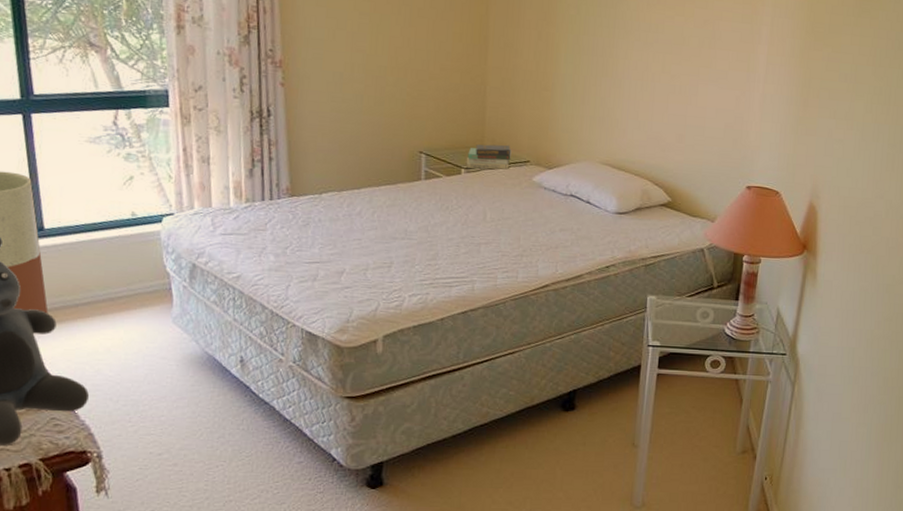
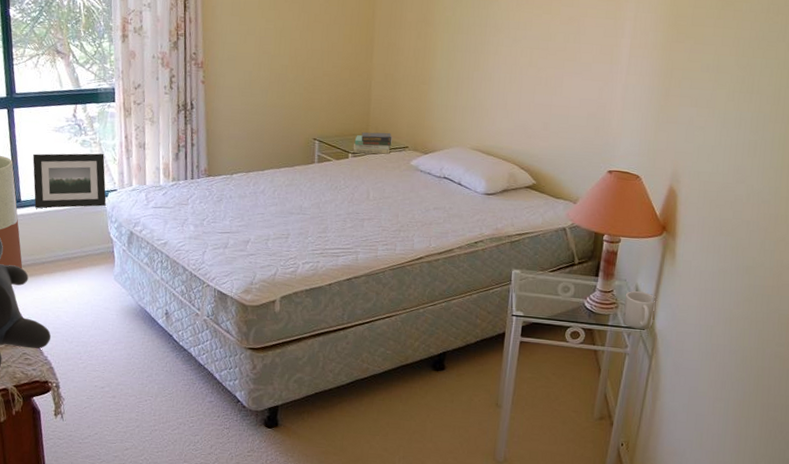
picture frame: none [59,169,160,238] -> present [32,153,106,209]
mug: none [764,313,799,356] -> present [623,290,658,330]

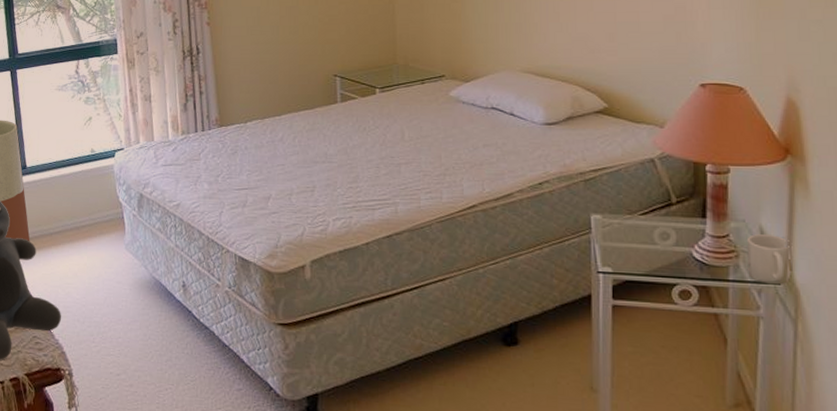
picture frame: present [32,153,106,209] -> none [37,109,113,175]
books: present [353,132,393,154] -> none [380,61,425,89]

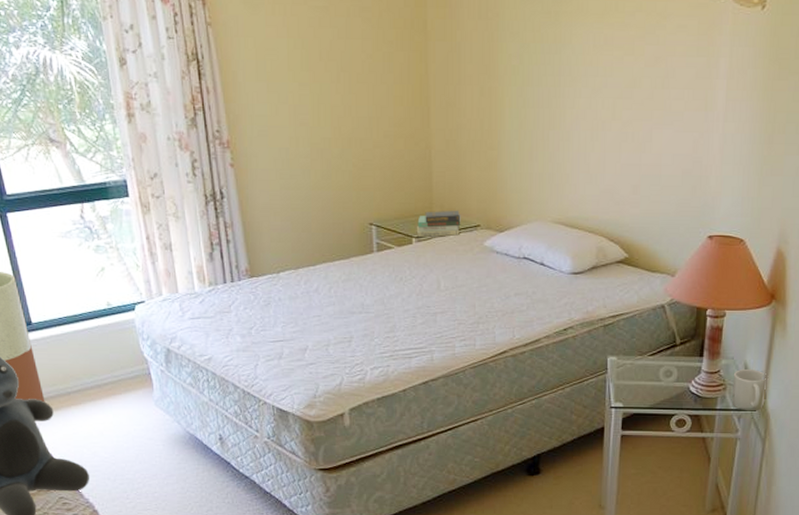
books: none [380,61,425,89] -> present [416,210,461,238]

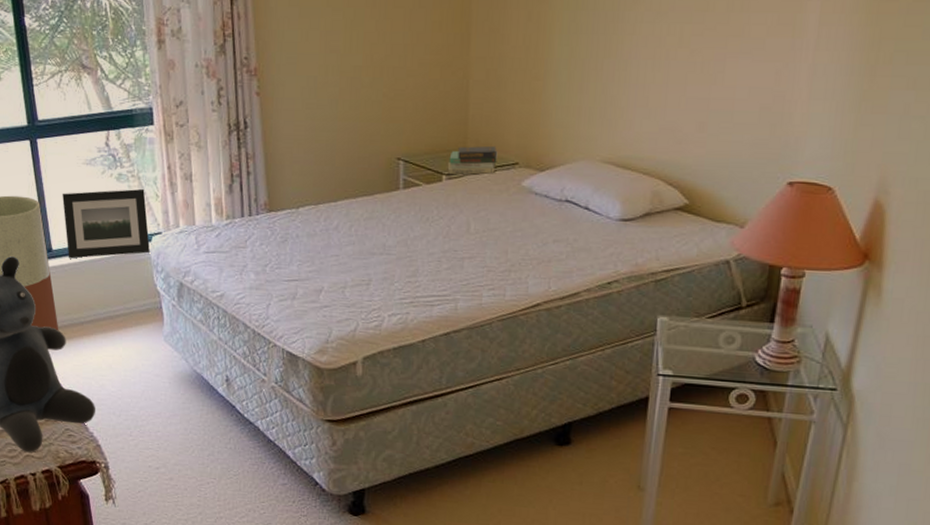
picture frame: none [39,259,134,331] -> present [62,188,150,259]
mug: present [732,368,769,411] -> none [807,339,856,391]

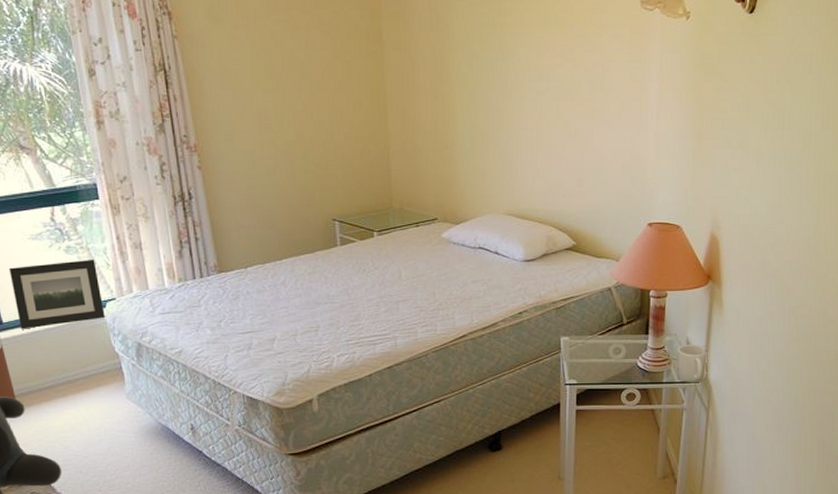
books: present [447,145,498,175] -> none [377,205,419,232]
mug: none [807,339,856,391] -> present [677,344,709,384]

